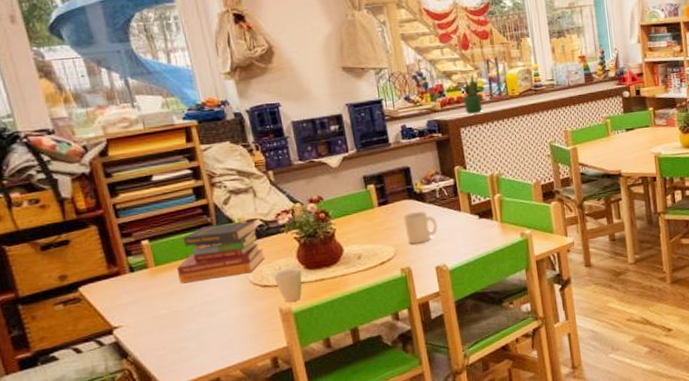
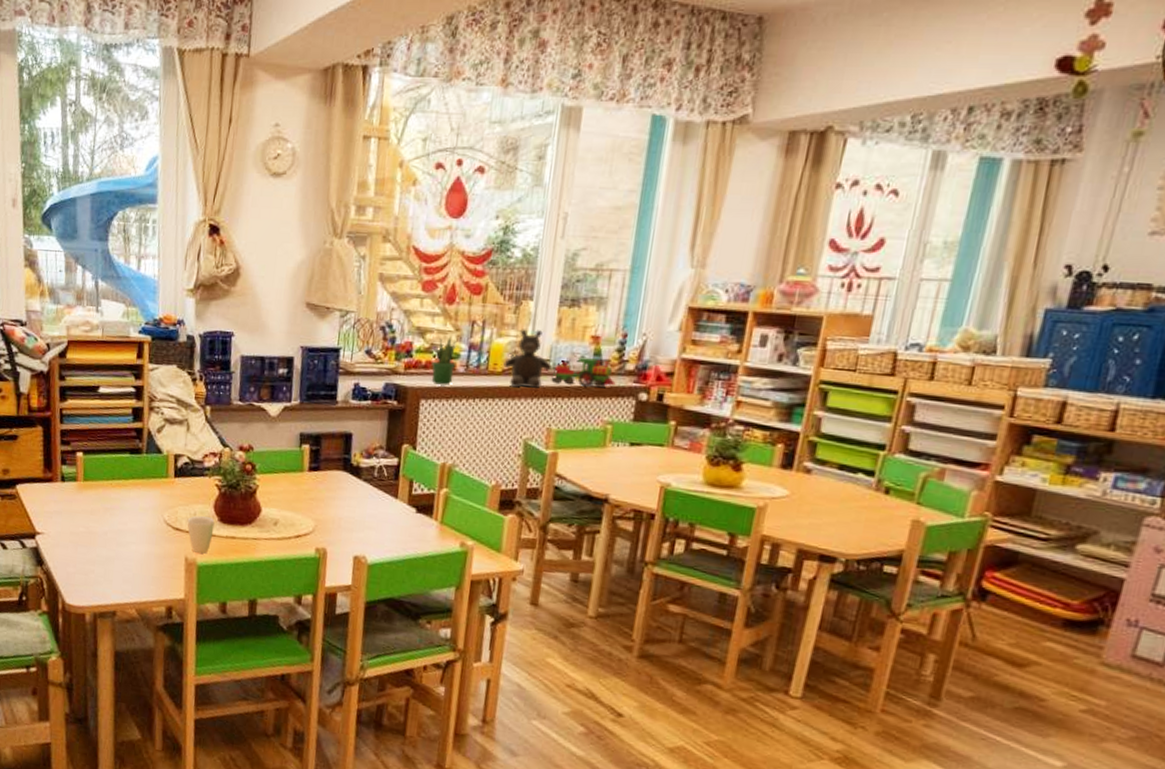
books: present [176,221,265,284] -> none [101,451,184,512]
cup: present [403,211,438,245] -> none [330,487,368,526]
teddy bear: none [519,58,556,105] -> present [503,329,552,389]
toy train: none [557,72,605,97] -> present [551,357,616,388]

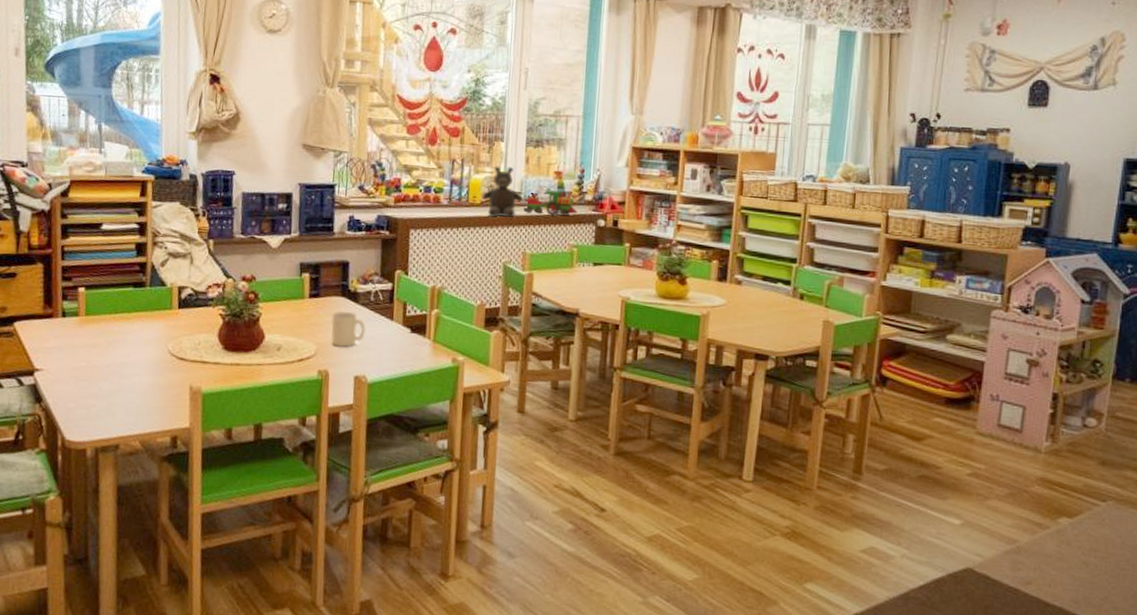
cup: present [187,515,215,554] -> none [191,344,219,382]
cup: none [330,487,368,526] -> present [330,312,366,348]
planter: present [431,336,457,386] -> none [418,173,440,216]

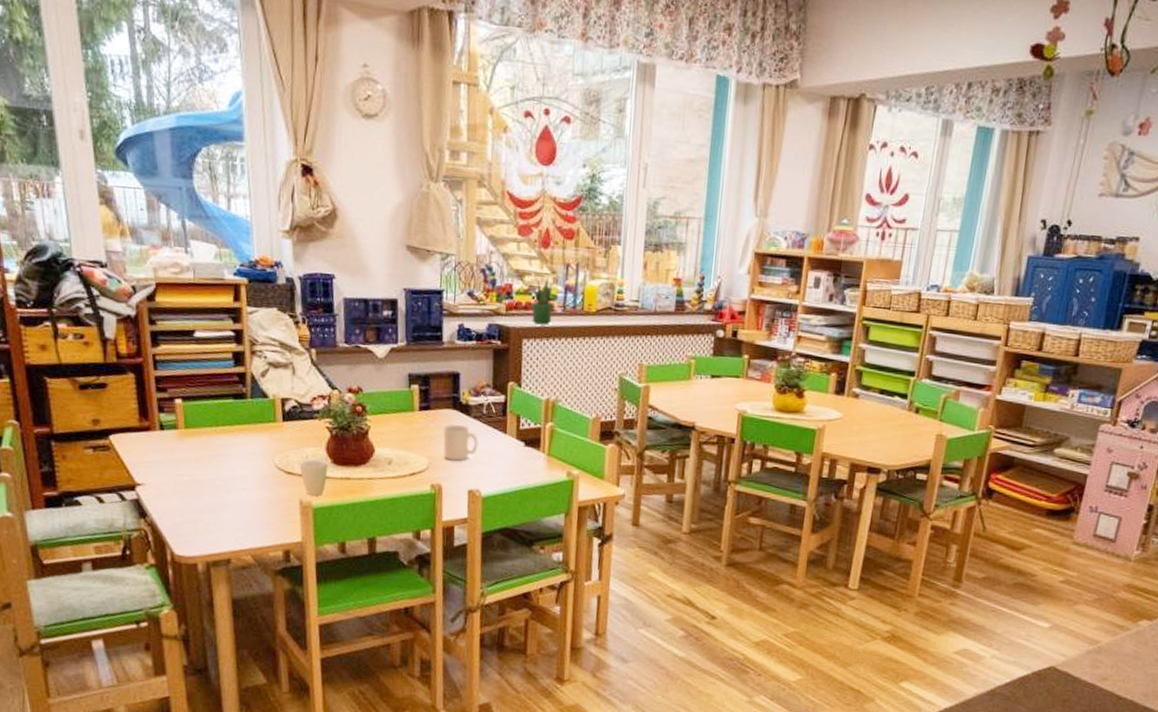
cup: none [191,344,219,382] -> present [299,458,328,497]
planter: none [418,173,440,216] -> present [531,279,554,325]
teddy bear: present [481,166,523,218] -> none [597,272,640,328]
toy train: present [523,190,578,216] -> none [640,298,697,326]

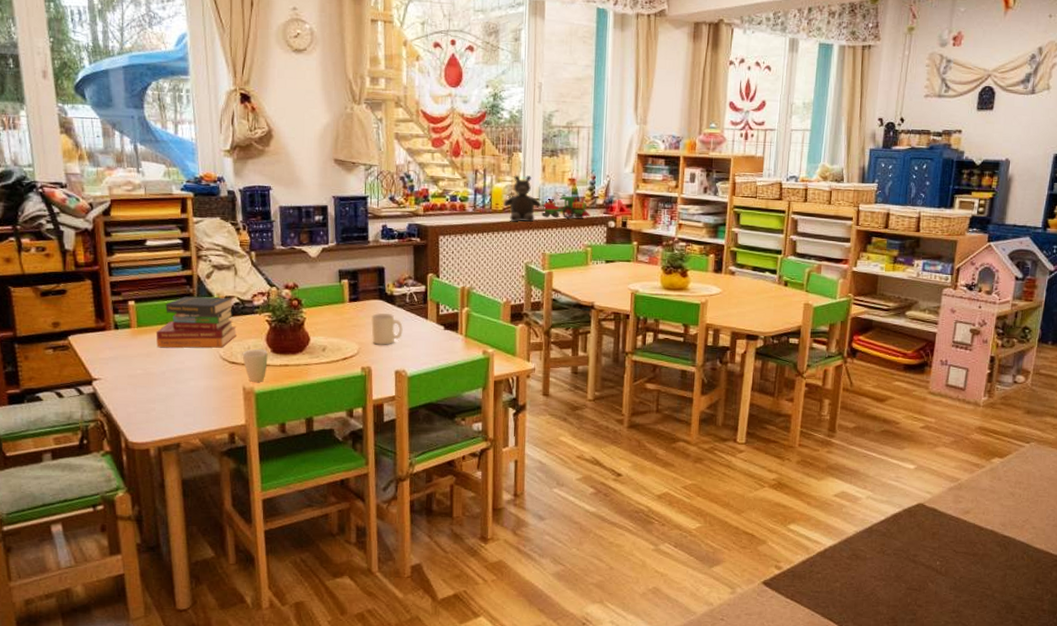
books: none [205,396,294,456] -> present [156,296,237,348]
planter: present [531,279,554,325] -> none [446,183,466,223]
teddy bear: none [597,272,640,328] -> present [503,175,541,223]
toy train: none [640,298,697,326] -> present [542,196,591,219]

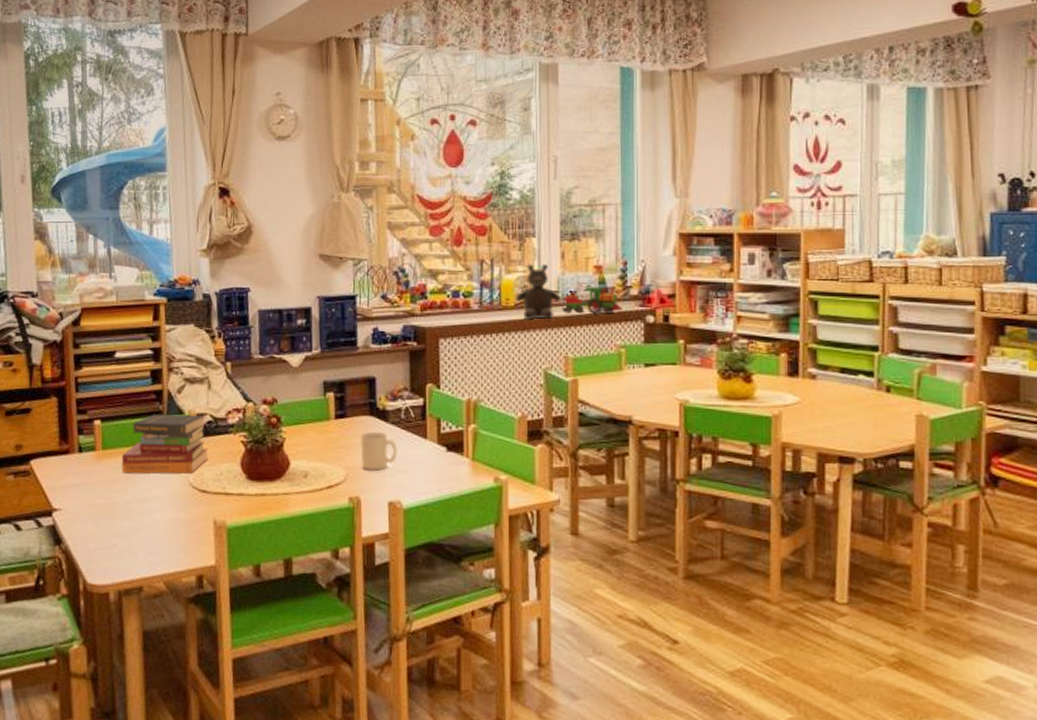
cup: present [242,348,268,383] -> none [213,474,243,516]

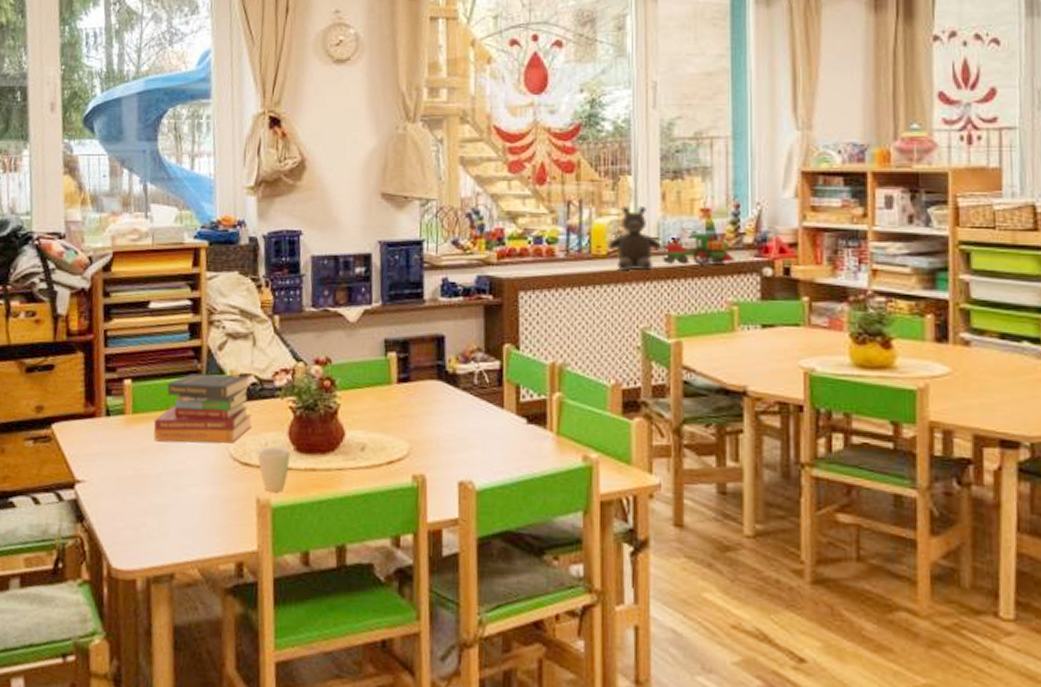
cup: none [213,474,243,516] -> present [257,445,290,493]
cup: present [360,432,397,472] -> none [426,399,469,446]

